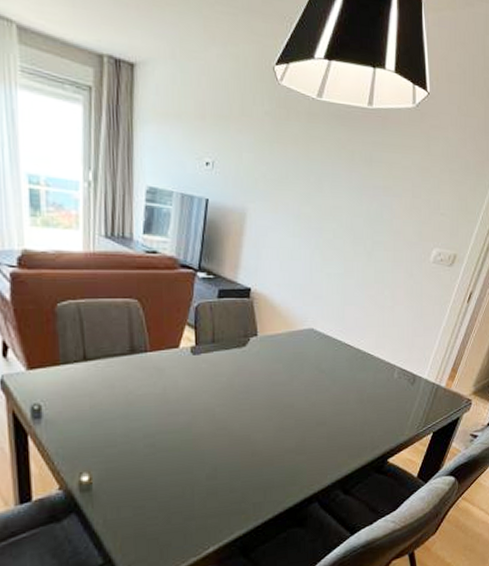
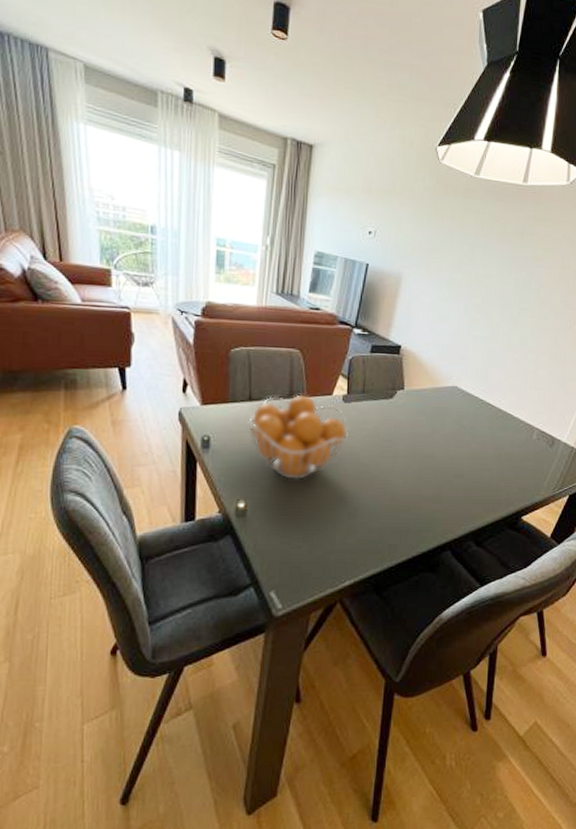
fruit basket: none [85,349,200,444] -> present [248,394,348,480]

